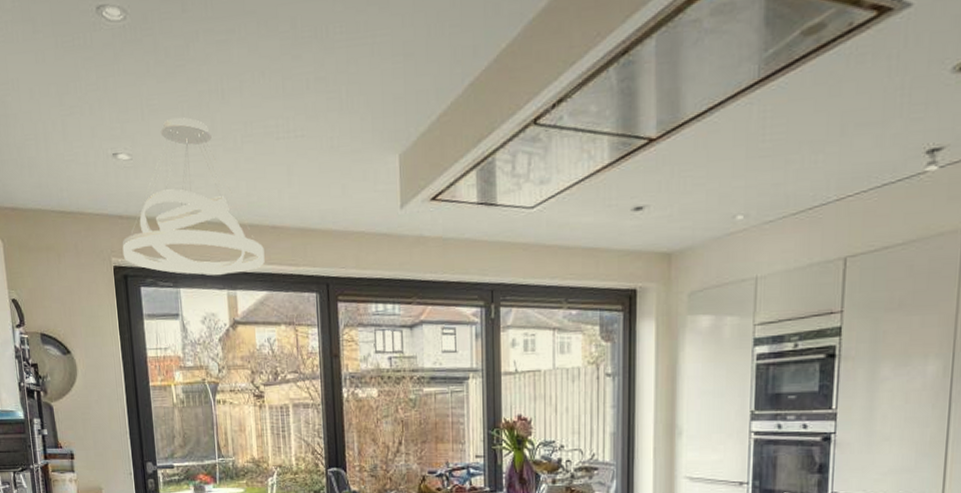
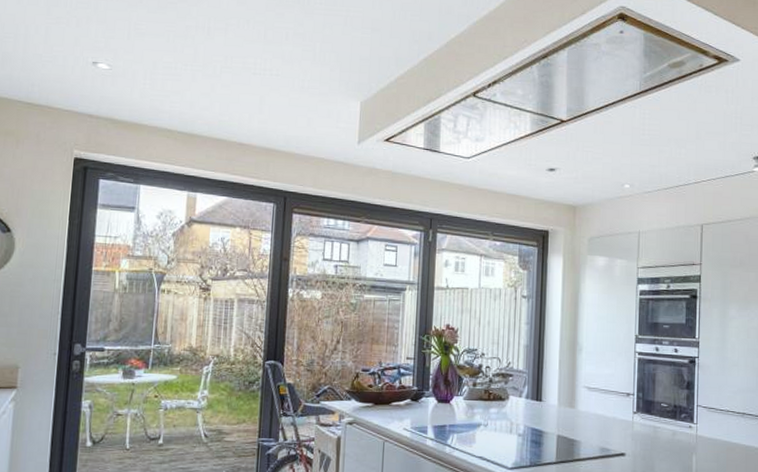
pendant light: present [122,117,265,276] -> none [86,42,229,179]

